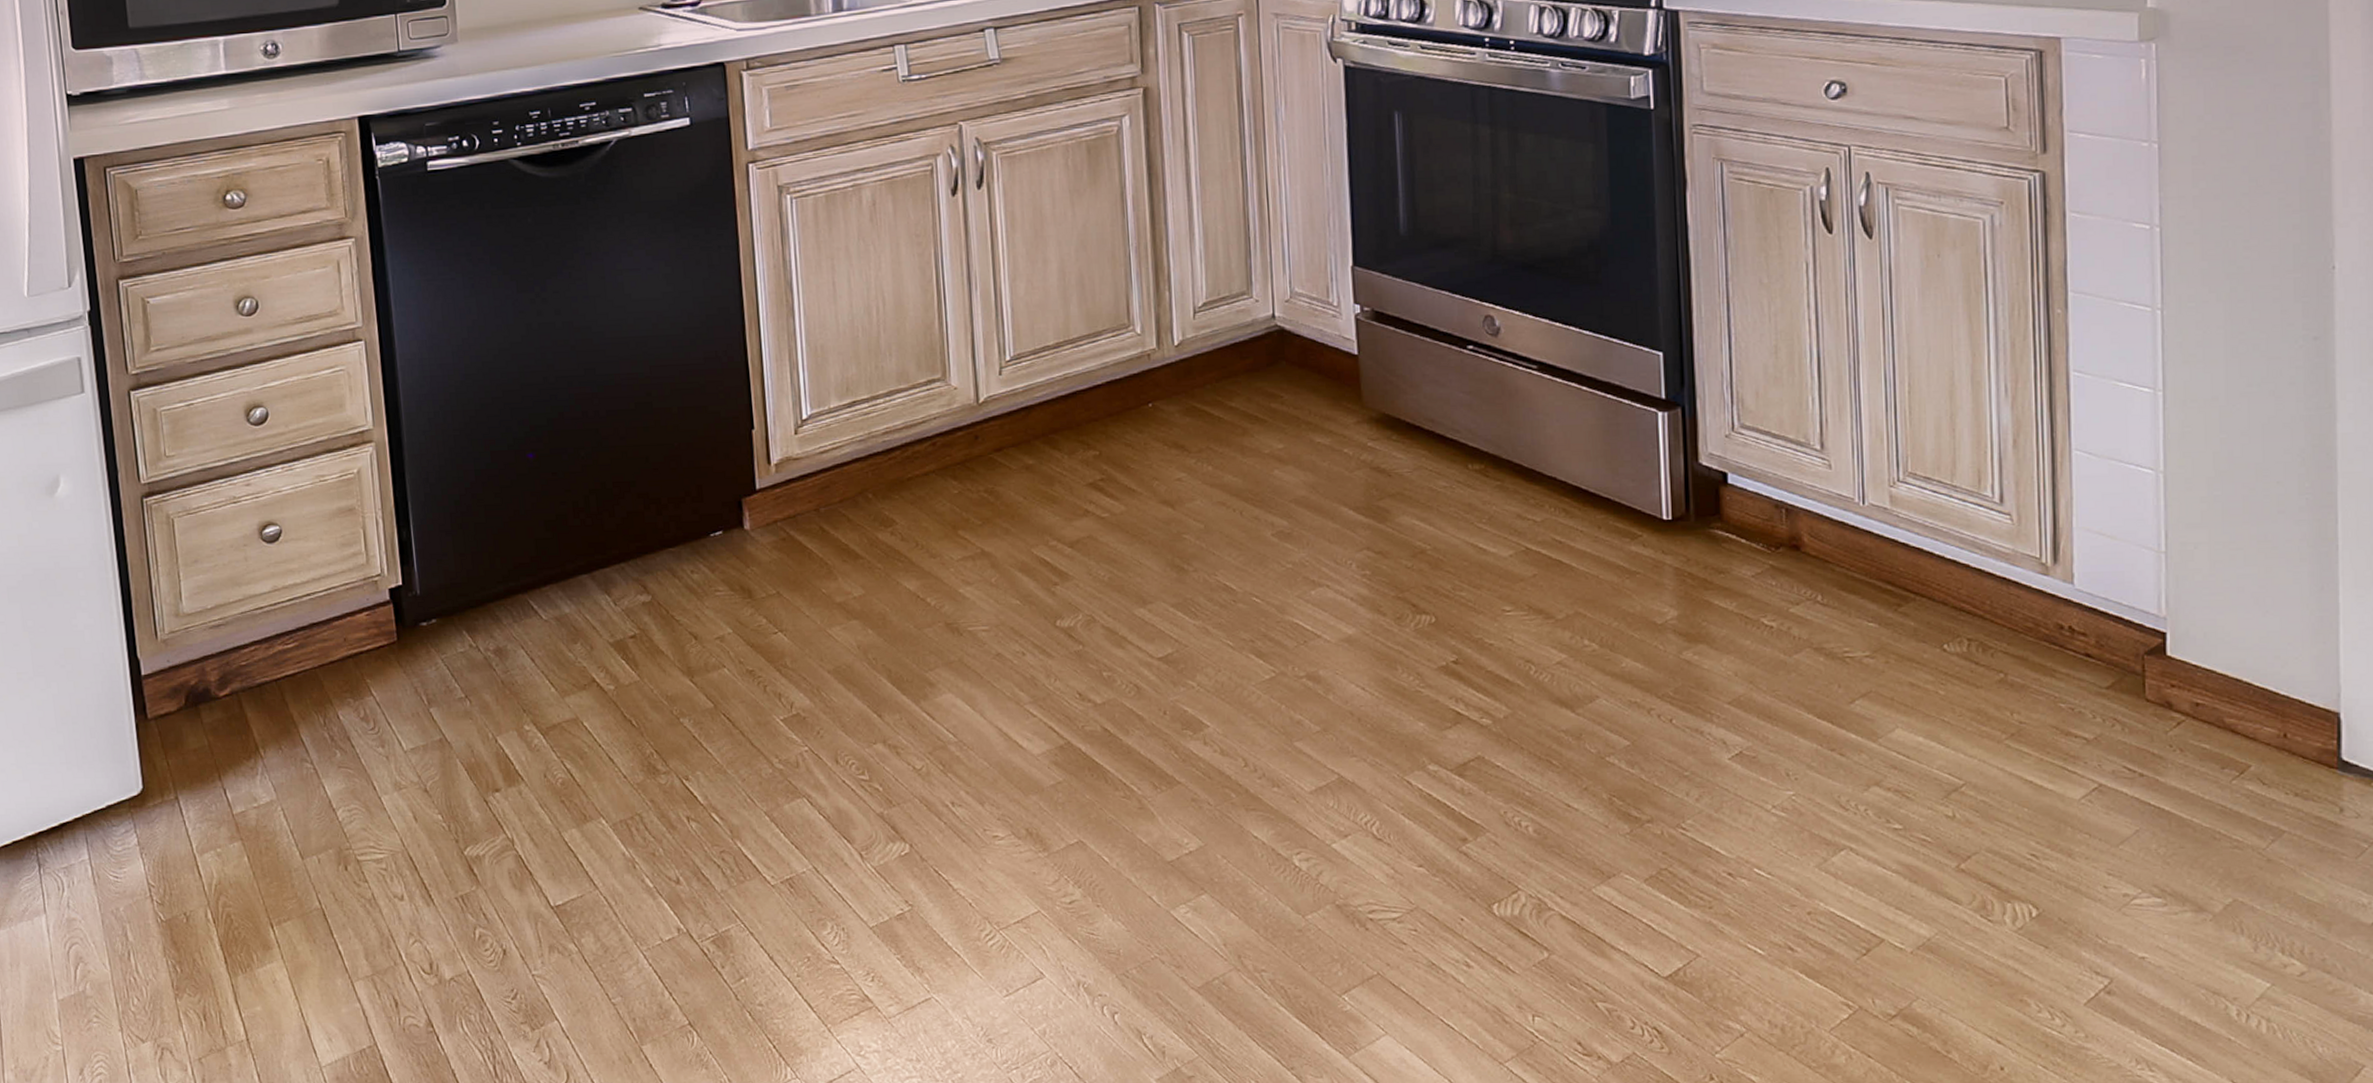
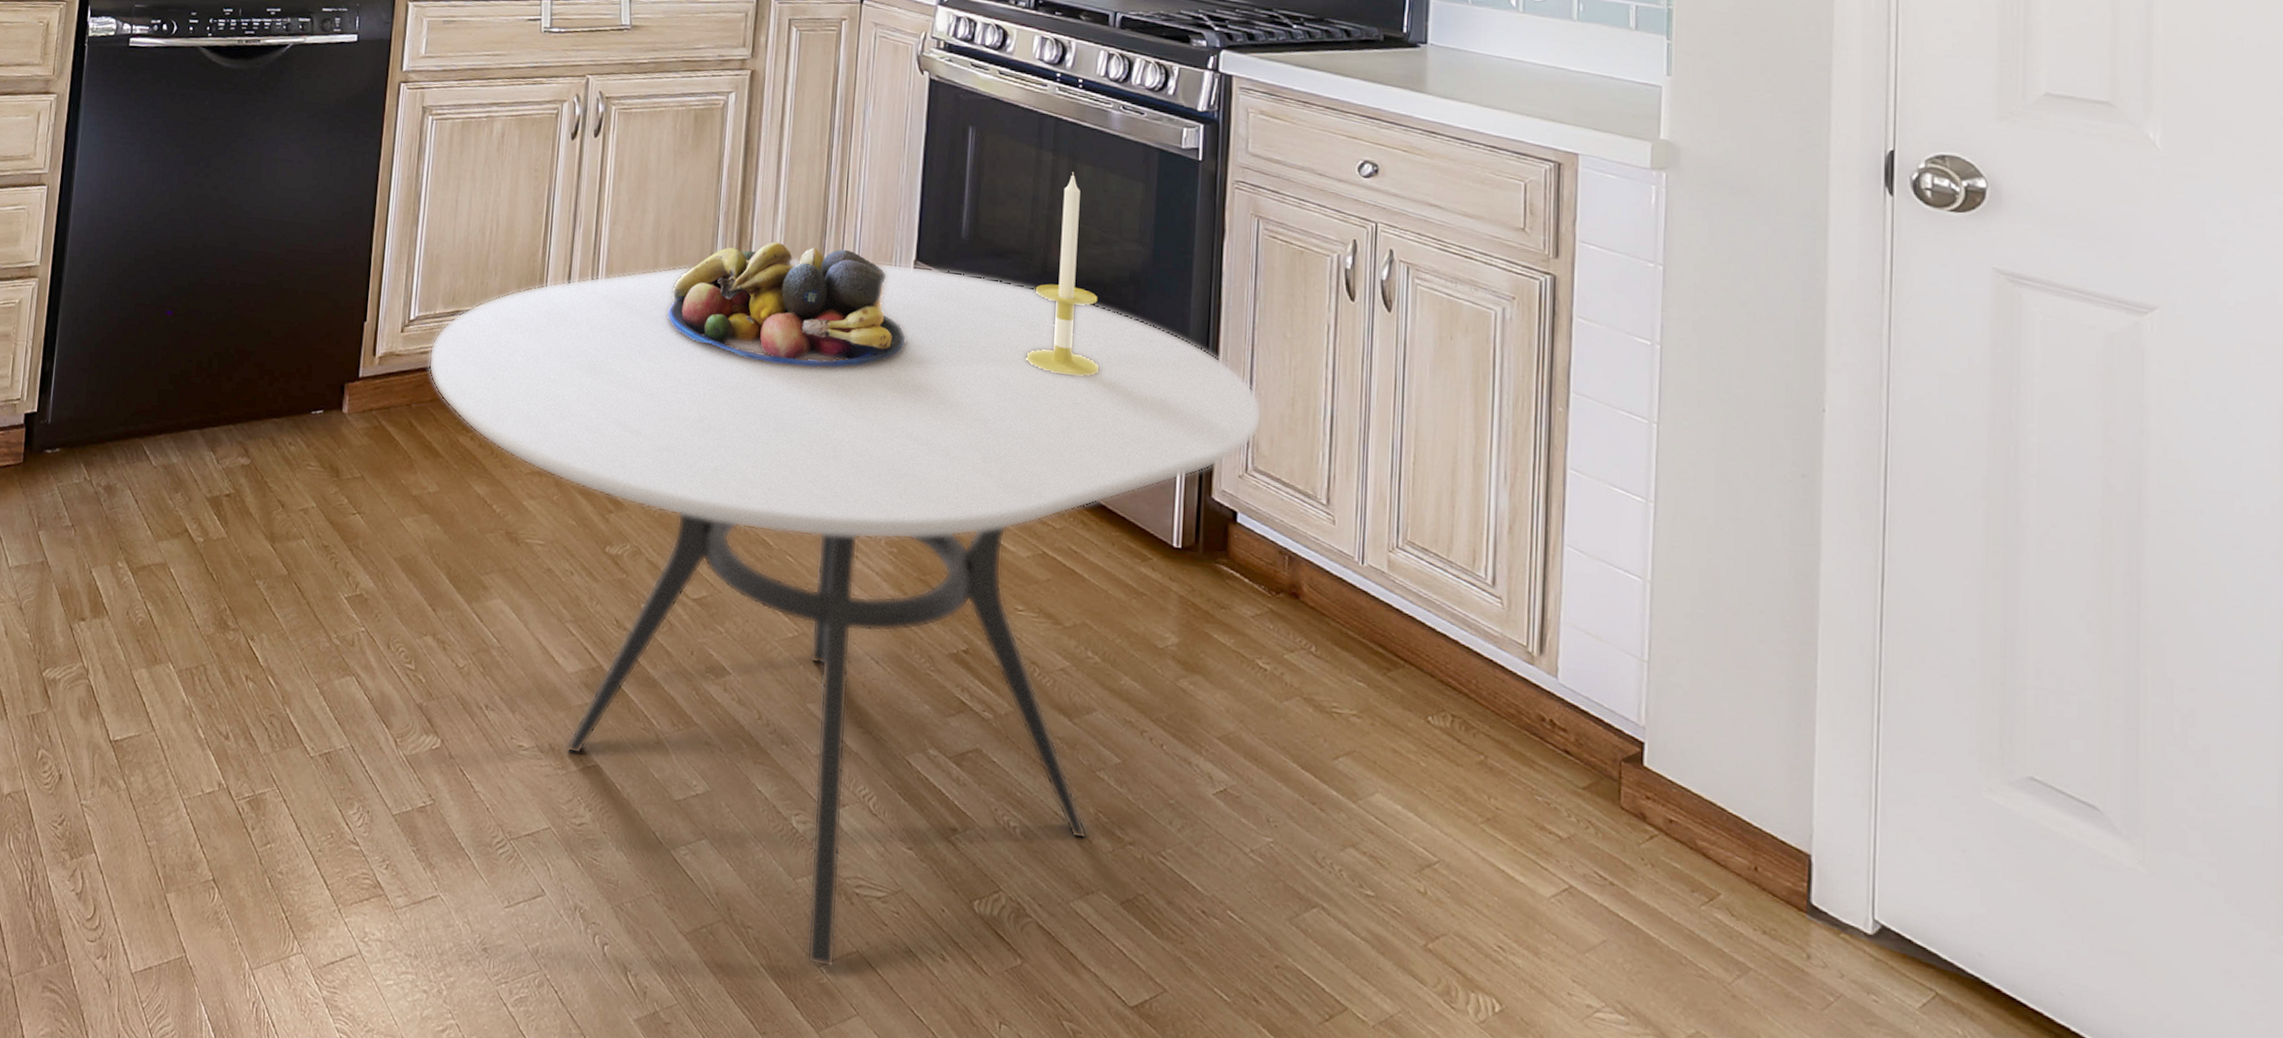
dining table: none [830,271,1744,995] -> present [428,257,1262,968]
fruit bowl: none [1087,266,1353,401] -> present [667,241,906,369]
candle: none [1485,143,1566,362] -> present [1026,172,1100,376]

